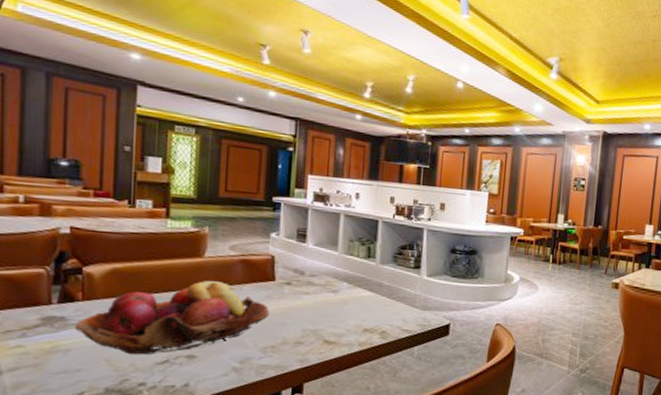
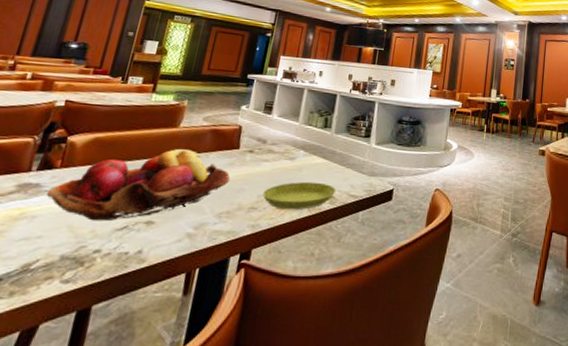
saucer: none [307,315,388,345] -> present [262,181,337,210]

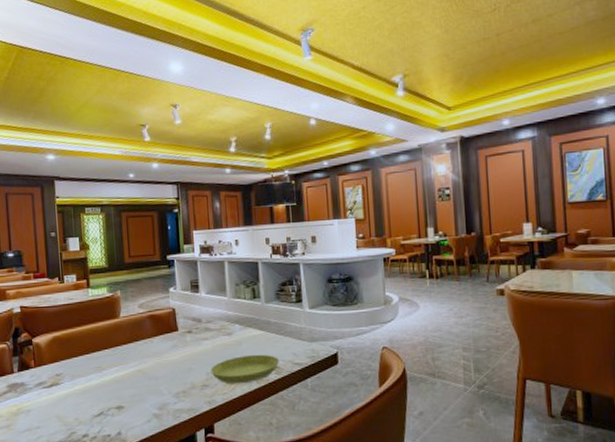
fruit basket: present [46,149,231,221] -> none [31,338,178,410]

